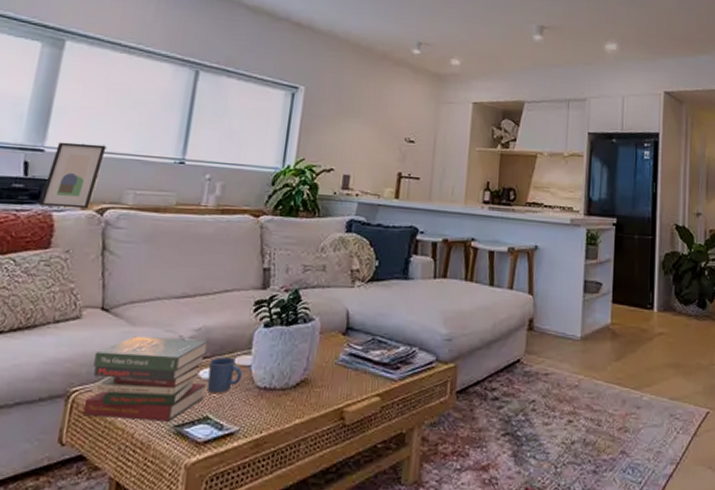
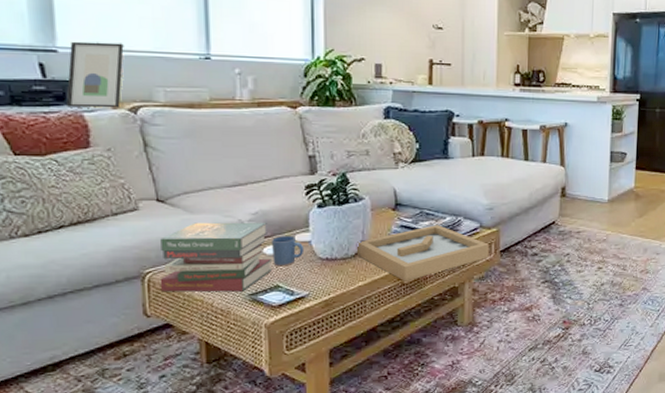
decorative tray: none [298,355,444,423] -> present [357,225,489,282]

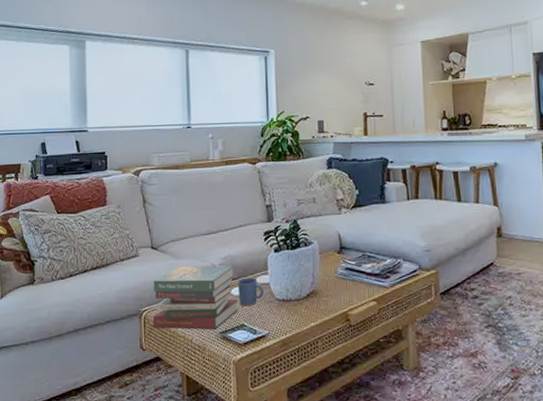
picture frame: present [66,41,125,109] -> none [92,121,132,174]
decorative tray: present [357,225,489,282] -> none [308,267,429,323]

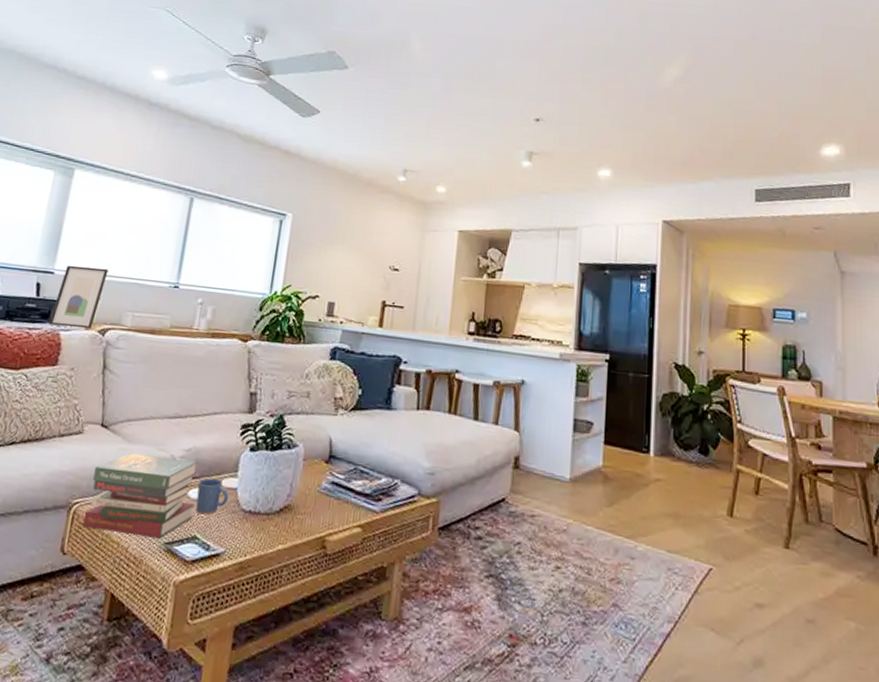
picture frame: none [92,121,132,174] -> present [49,265,110,329]

